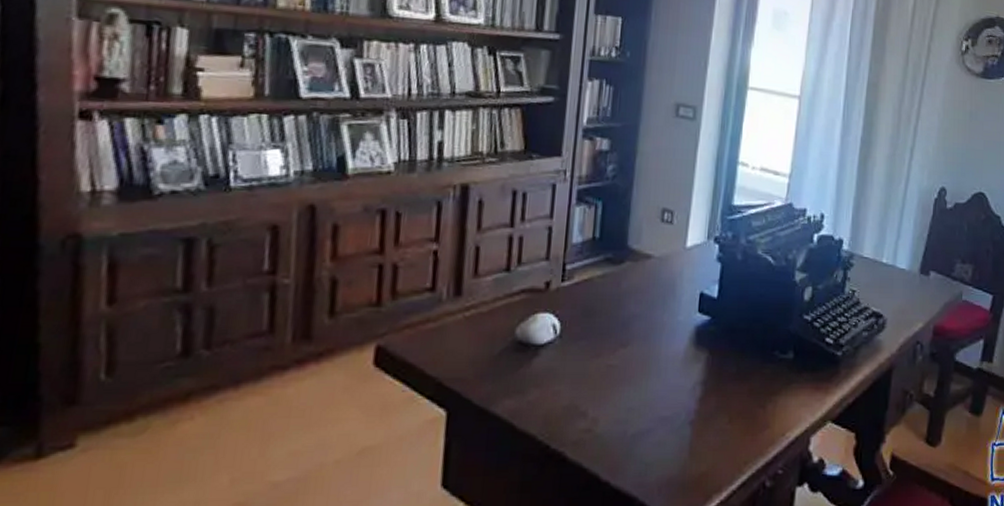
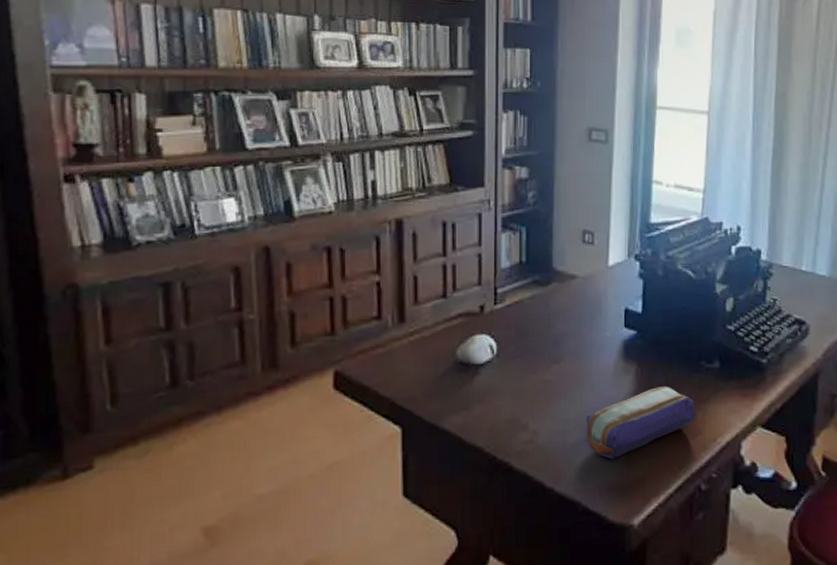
pencil case: none [649,376,766,453] -> present [586,387,696,460]

